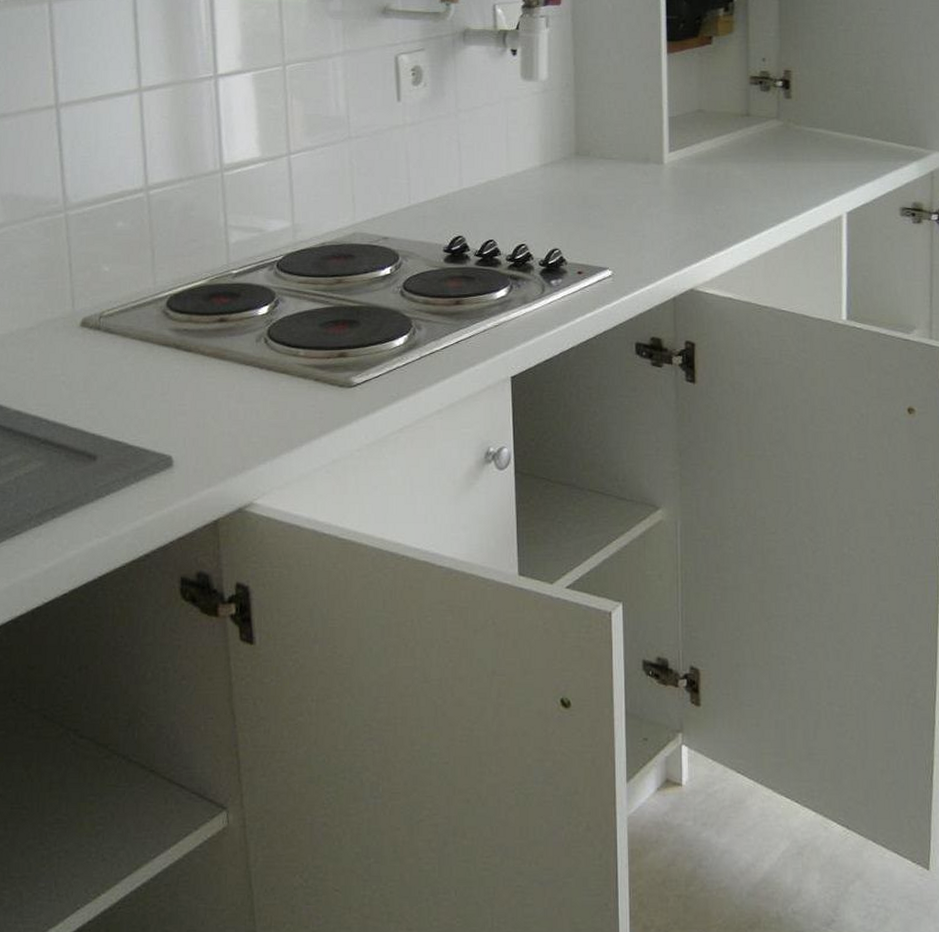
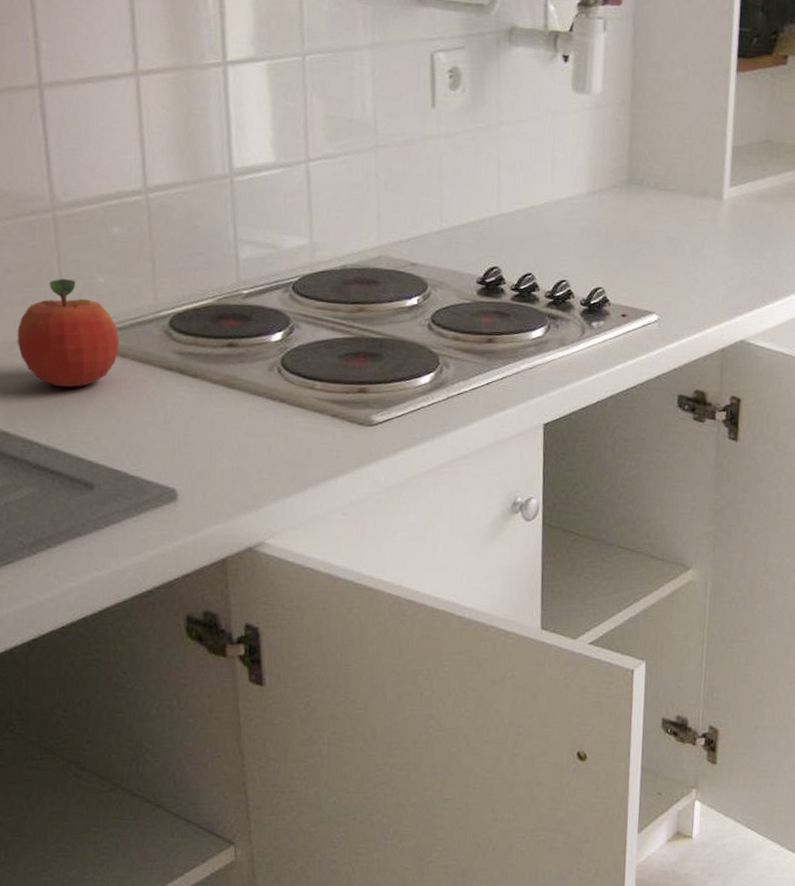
fruit: none [30,269,122,366] -> present [17,278,120,387]

